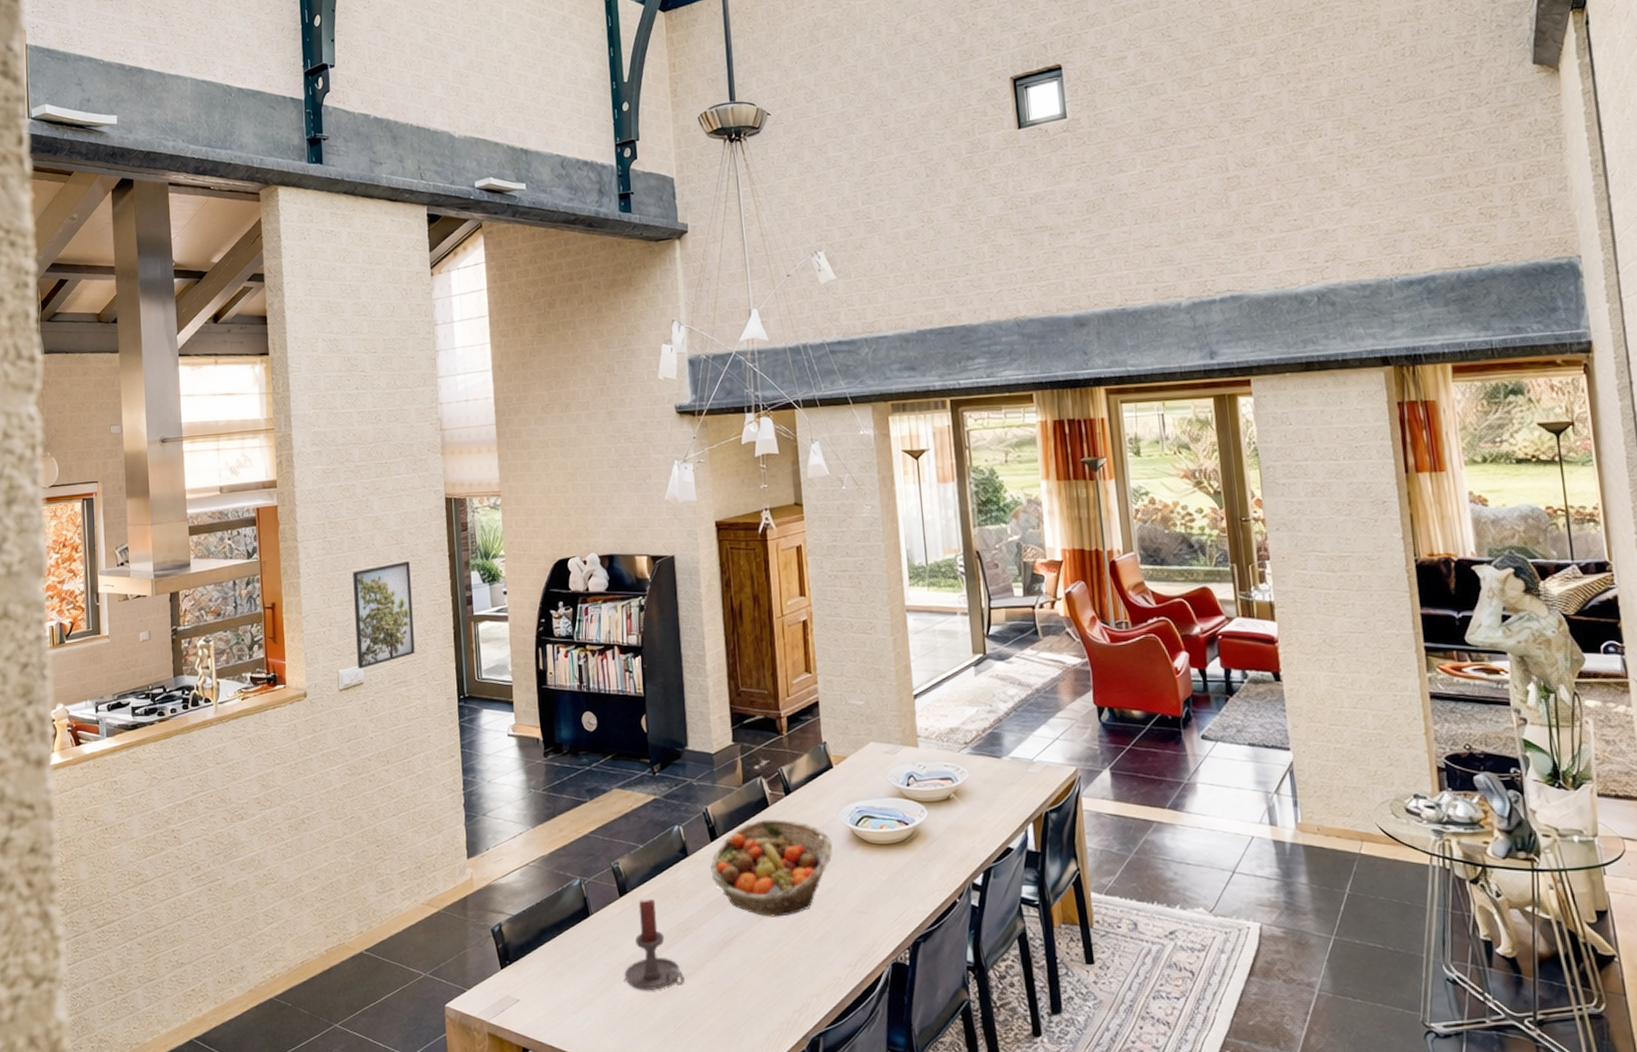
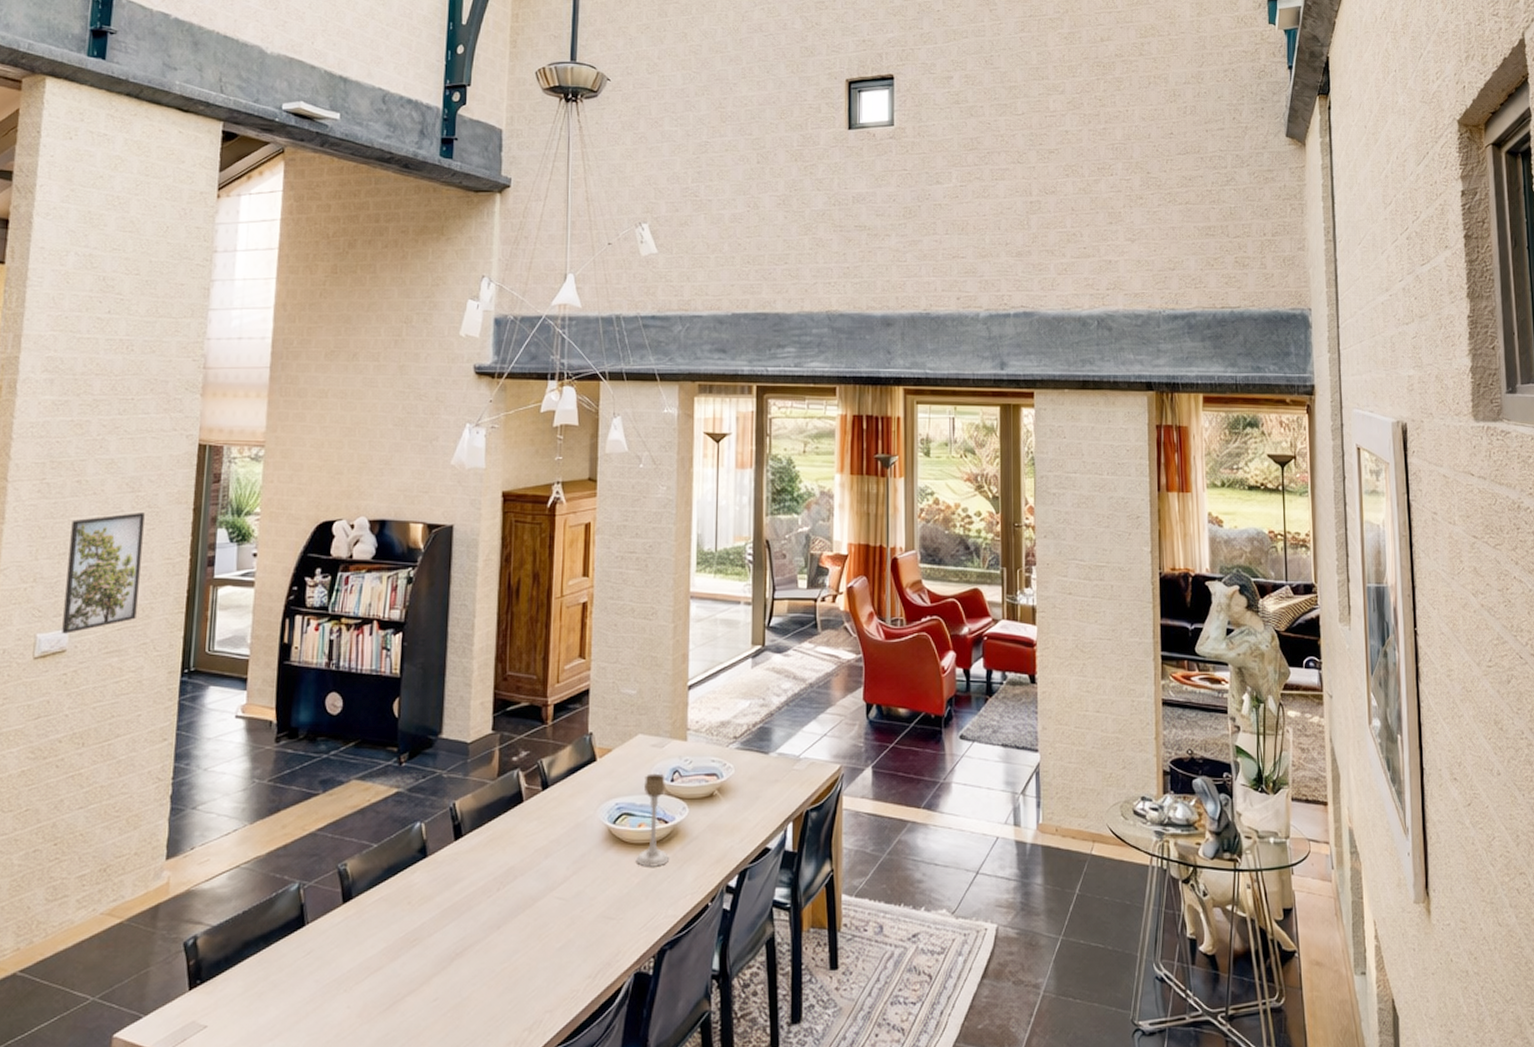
candle holder: present [624,898,685,990] -> none [336,905,406,1010]
fruit basket: present [709,819,833,917] -> none [449,816,586,925]
candle holder: none [880,778,914,866] -> present [635,773,670,867]

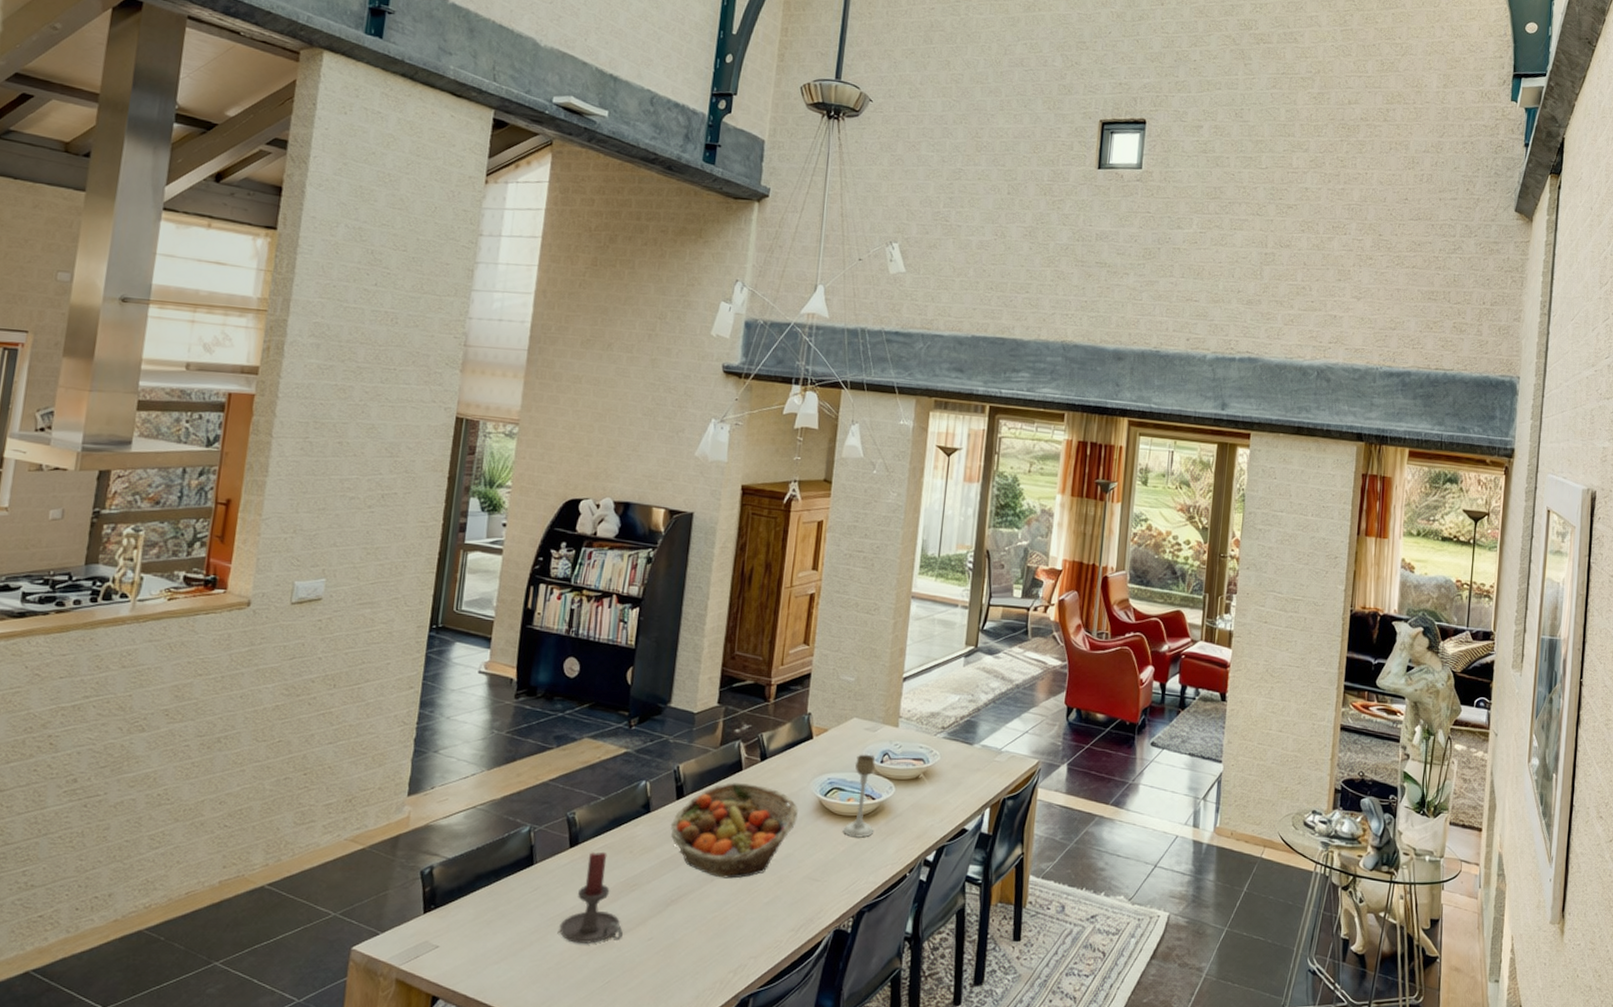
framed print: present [62,513,145,634] -> none [318,476,402,584]
candle holder: none [336,905,406,1010] -> present [559,851,623,944]
fruit basket: none [449,816,586,925] -> present [670,783,798,879]

